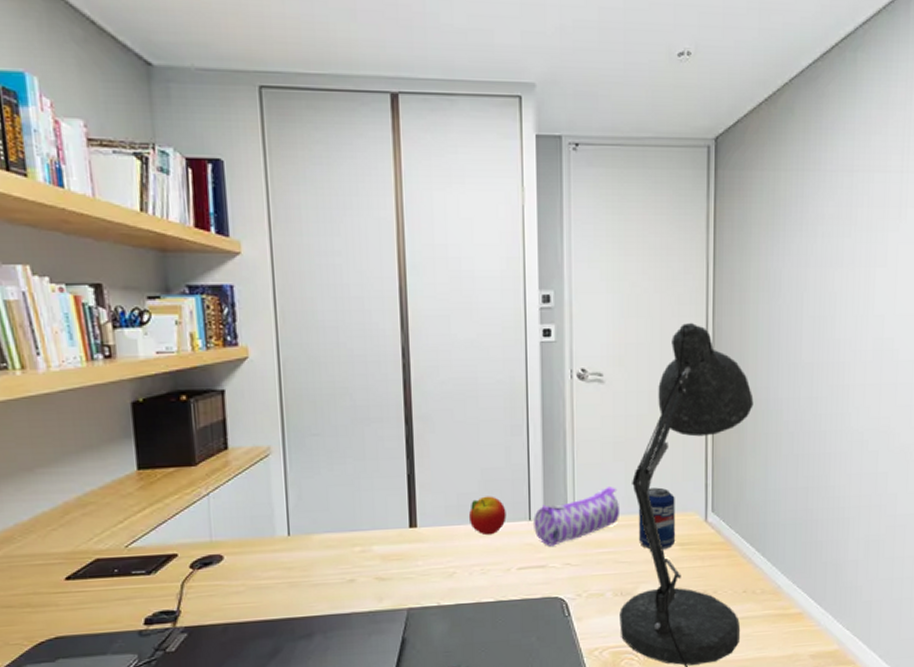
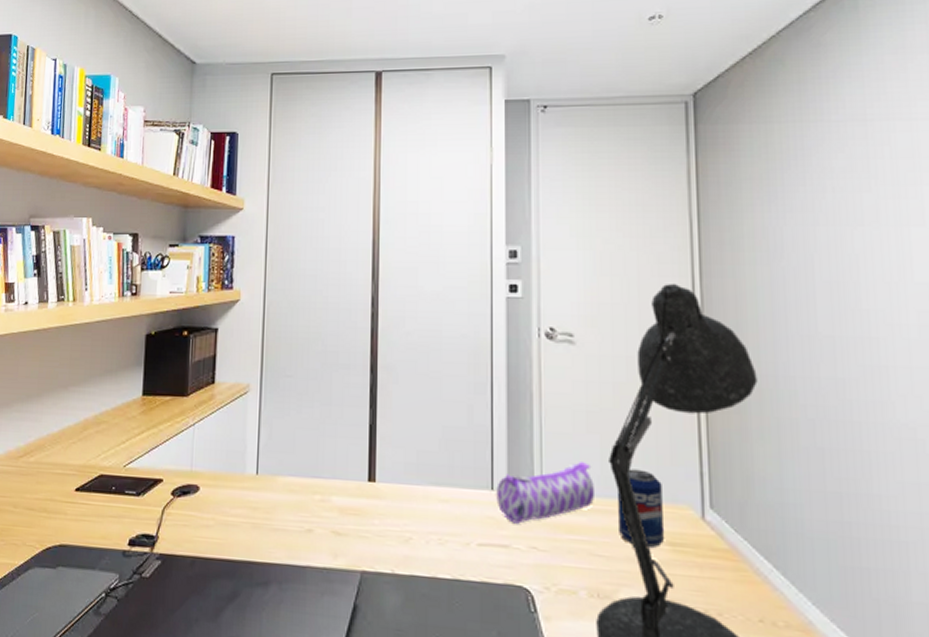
apple: present [468,496,506,536] -> none [427,456,467,501]

